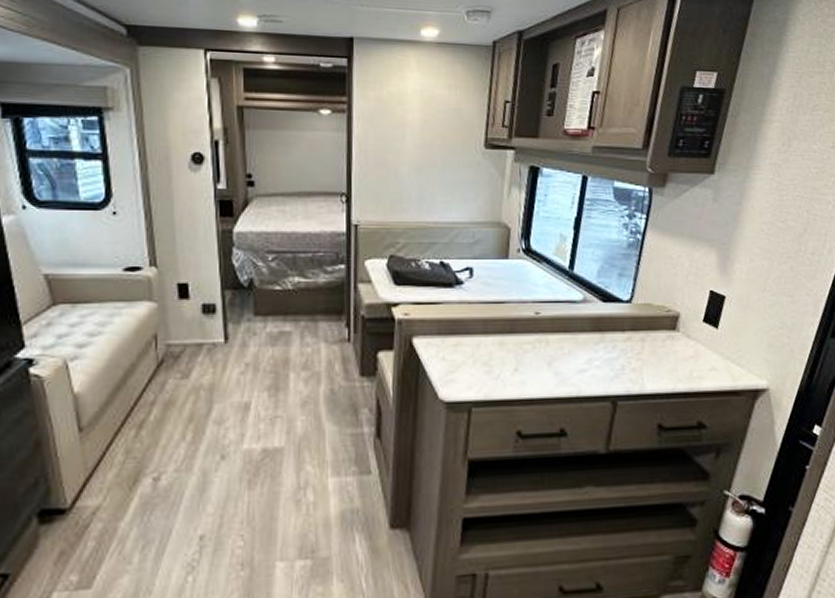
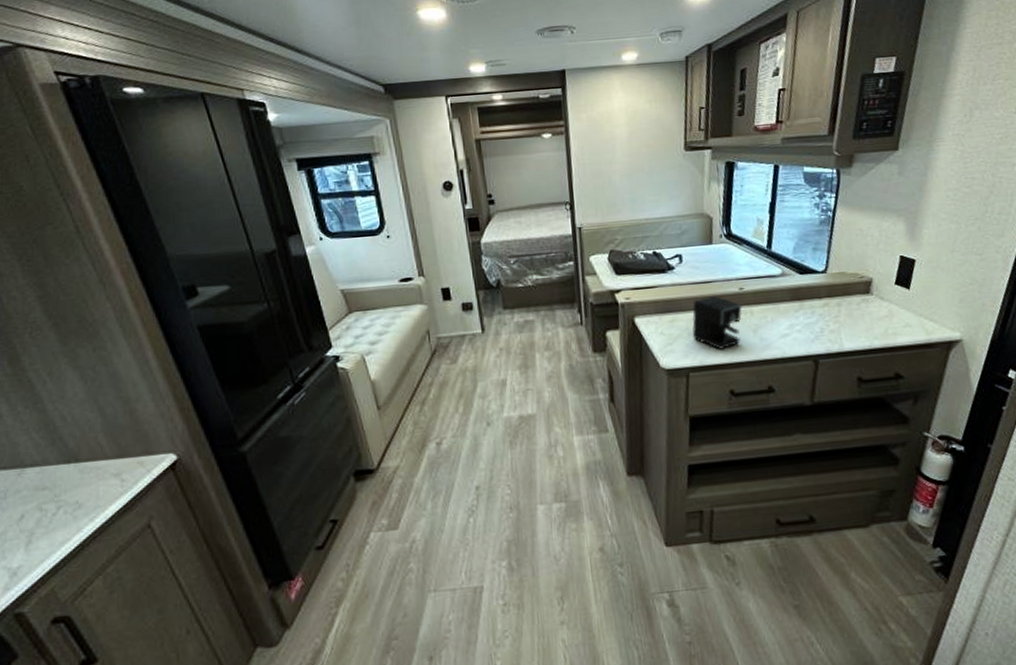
coffee maker: none [478,319,537,384] -> present [692,296,742,350]

